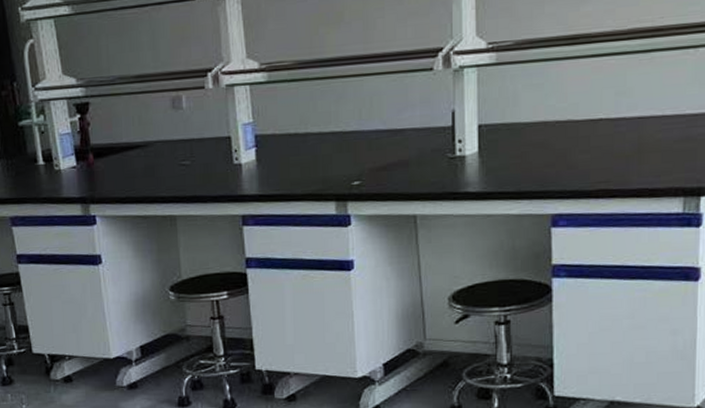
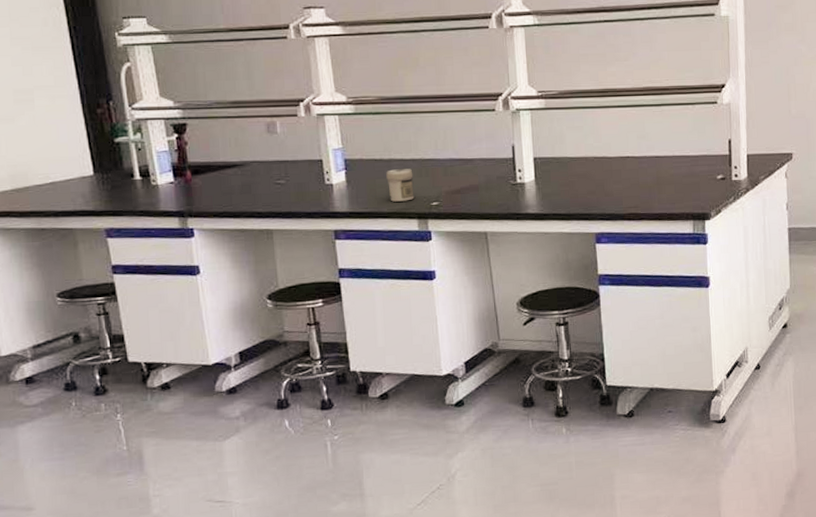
jar: none [301,143,333,182] -> present [386,169,414,202]

